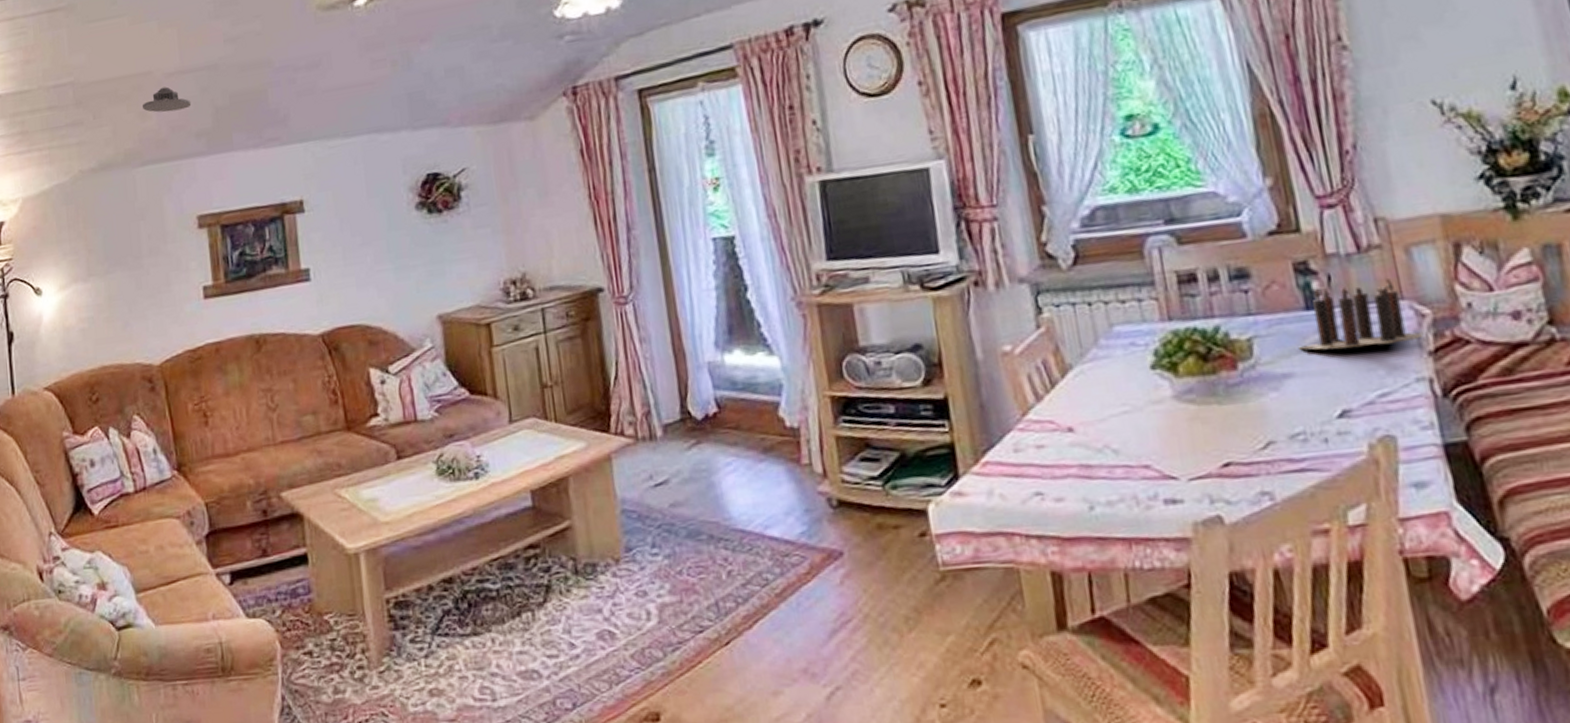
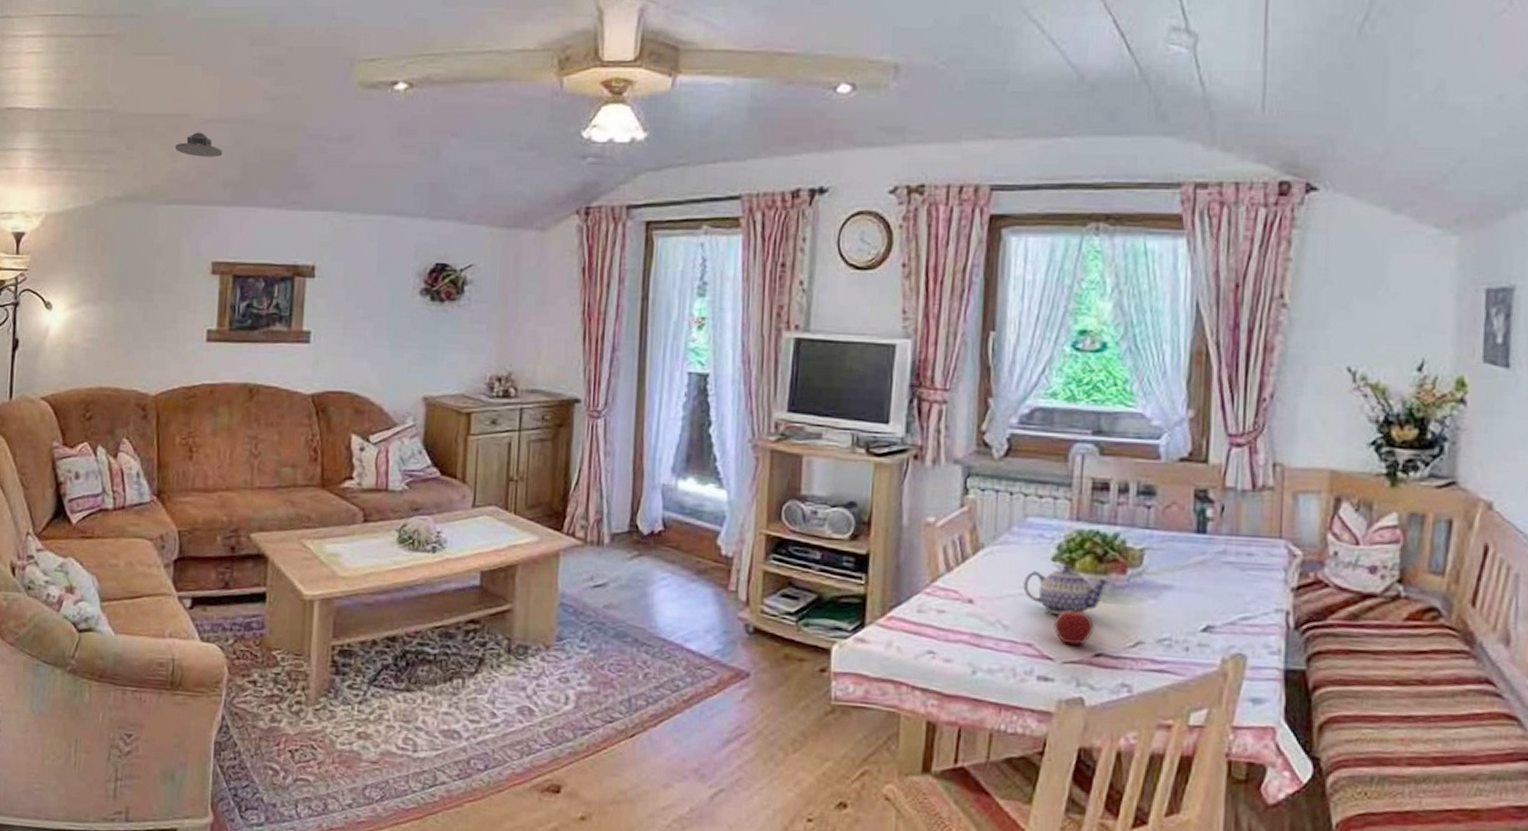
teapot: none [1124,369,1222,428] -> present [1023,564,1111,615]
apple: none [1168,416,1216,460] -> present [1054,607,1095,646]
candle: present [1299,279,1424,350] -> none [1183,515,1291,576]

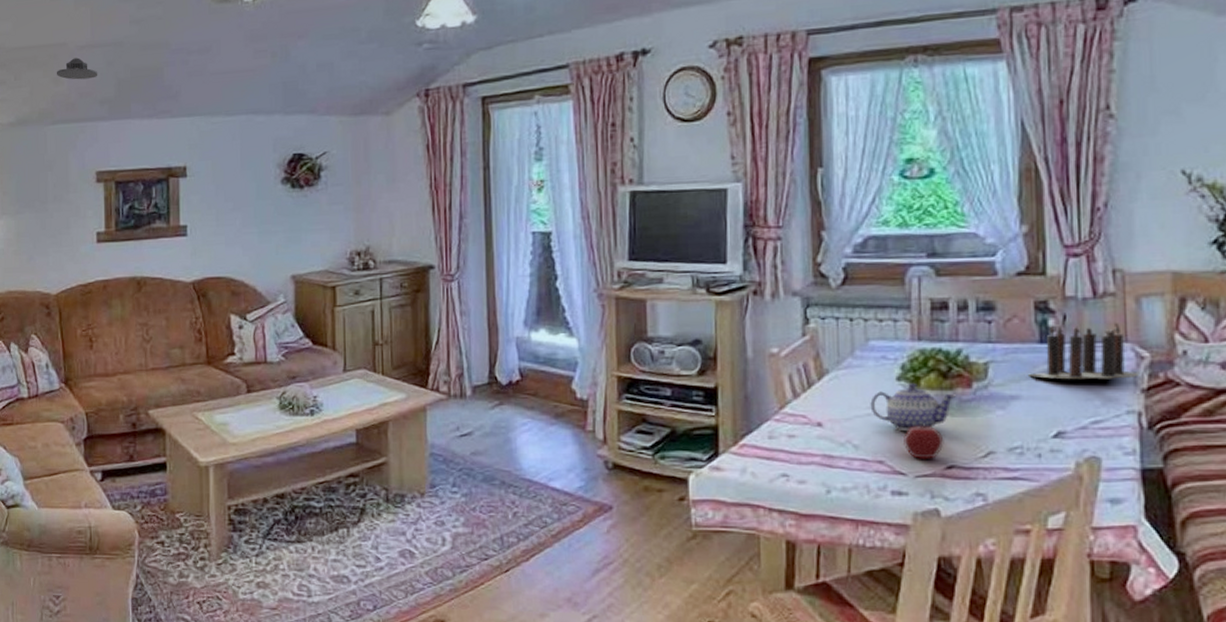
candle: none [1183,515,1291,576] -> present [1029,323,1140,380]

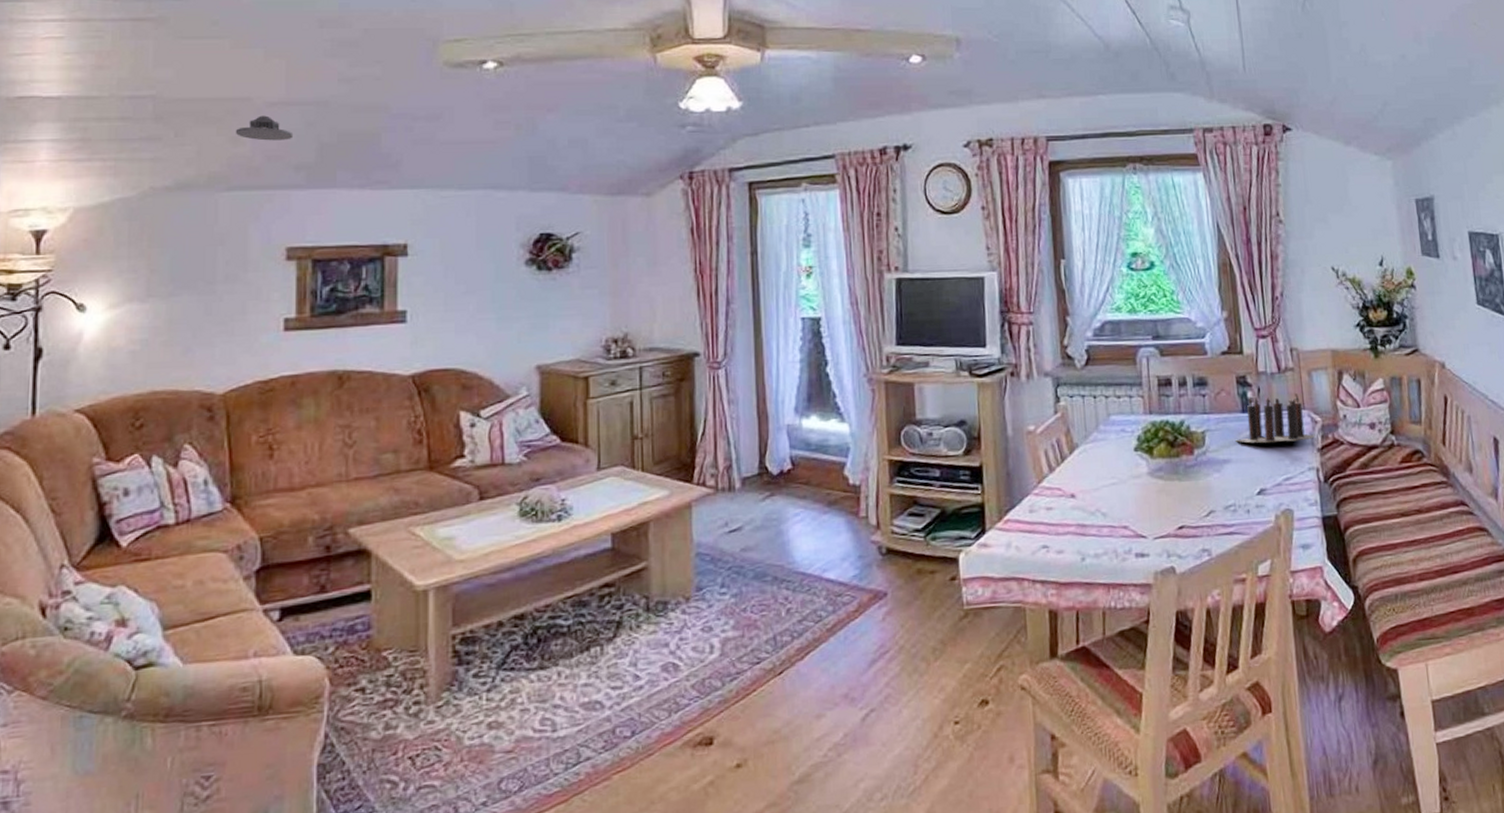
teapot: present [870,382,957,432] -> none [1114,452,1183,498]
apple: present [903,423,944,460] -> none [1142,489,1175,523]

